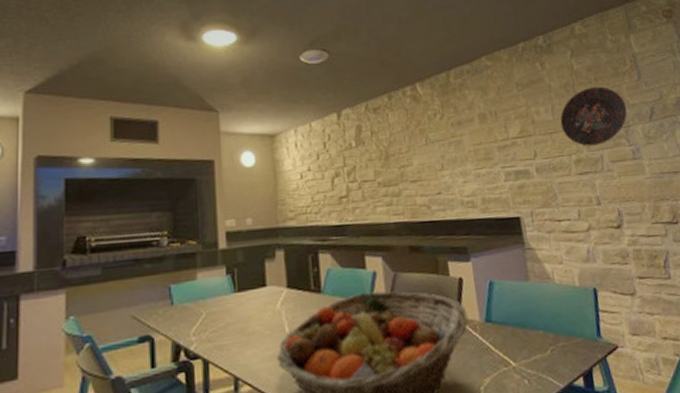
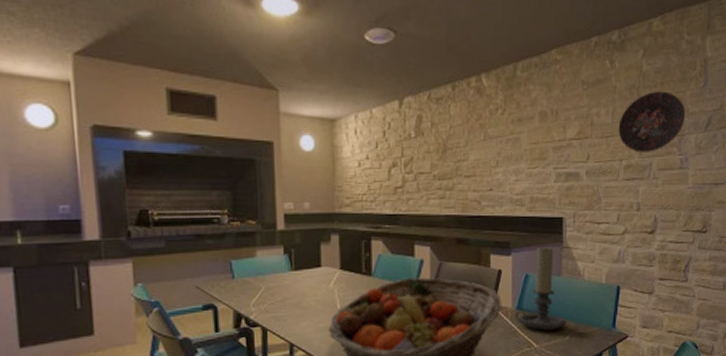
candle holder: none [485,248,545,346] -> present [516,246,567,331]

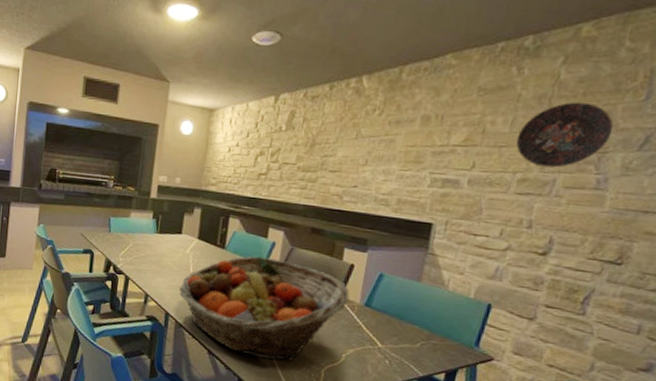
candle holder: present [516,246,567,331] -> none [362,248,421,334]

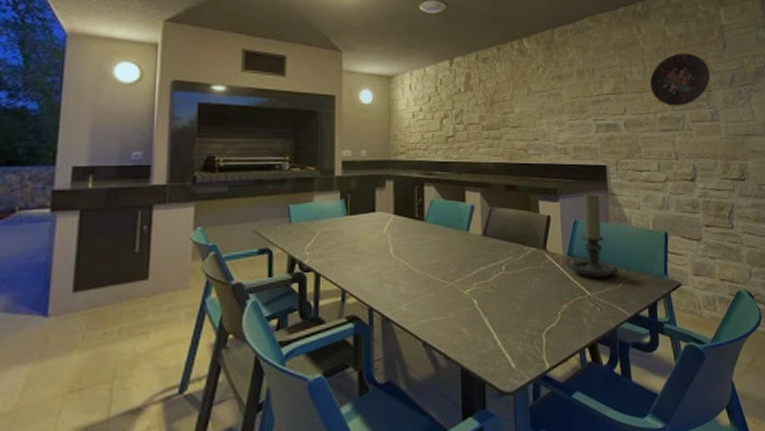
fruit basket: present [179,256,350,362] -> none [381,222,553,338]
candle holder: none [362,248,421,334] -> present [567,193,619,278]

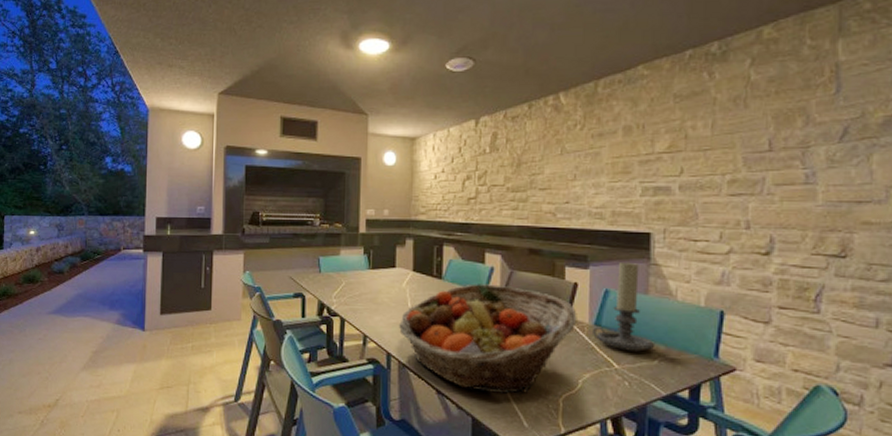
fruit basket: none [381,222,553,338] -> present [399,284,577,394]
decorative plate: present [650,52,711,106] -> none [719,100,811,166]

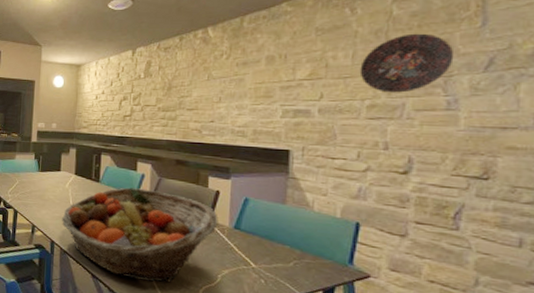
candle holder: present [593,261,656,352] -> none [232,174,292,254]
decorative plate: none [719,100,811,166] -> present [359,33,455,93]

